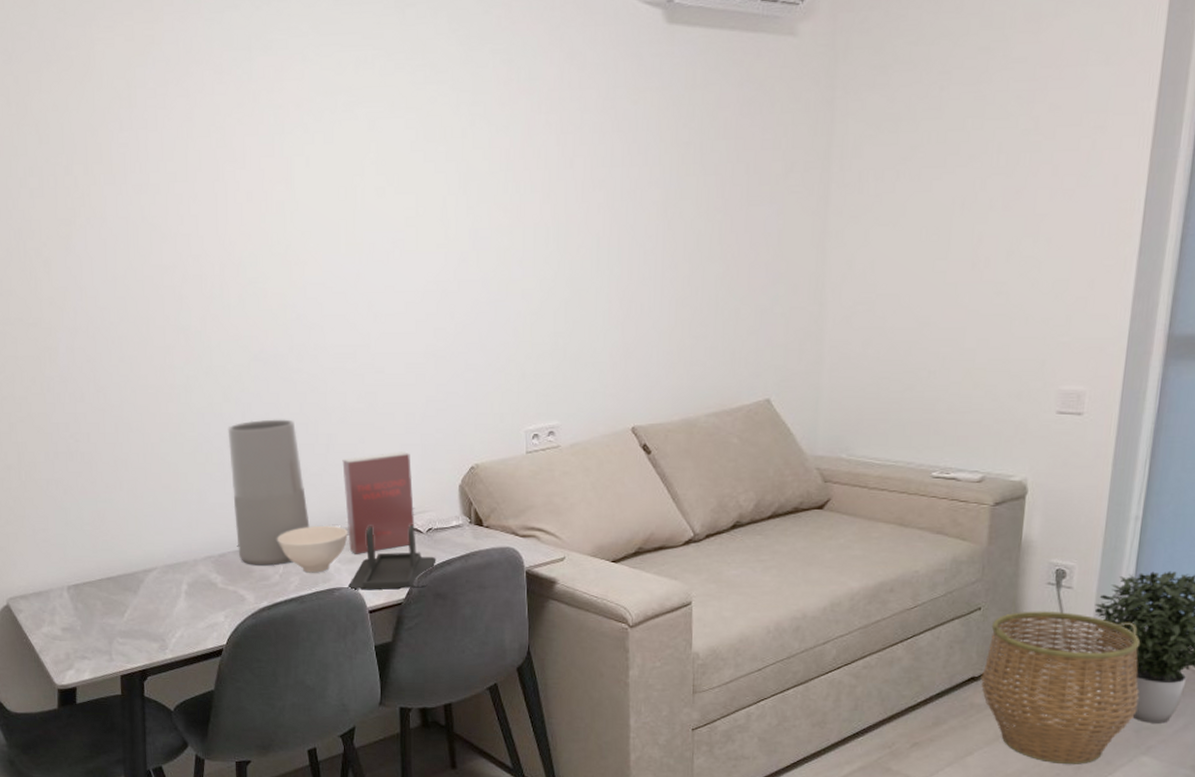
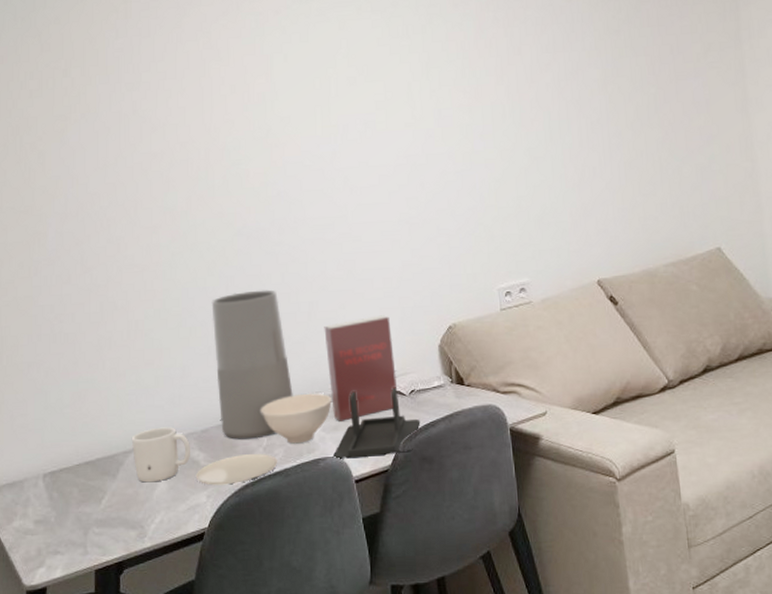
mug: none [150,549,208,600] -> present [131,427,190,483]
plate: none [213,579,294,607] -> present [195,453,278,486]

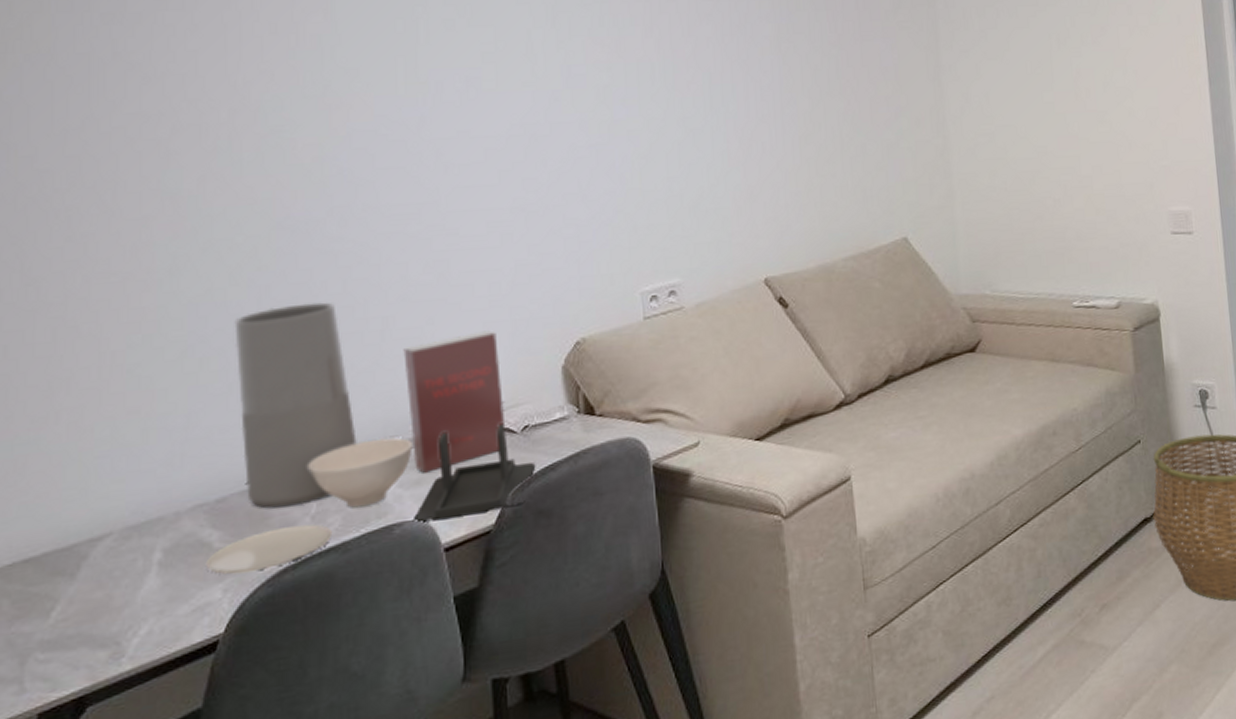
mug: present [131,427,190,483] -> none [102,498,197,581]

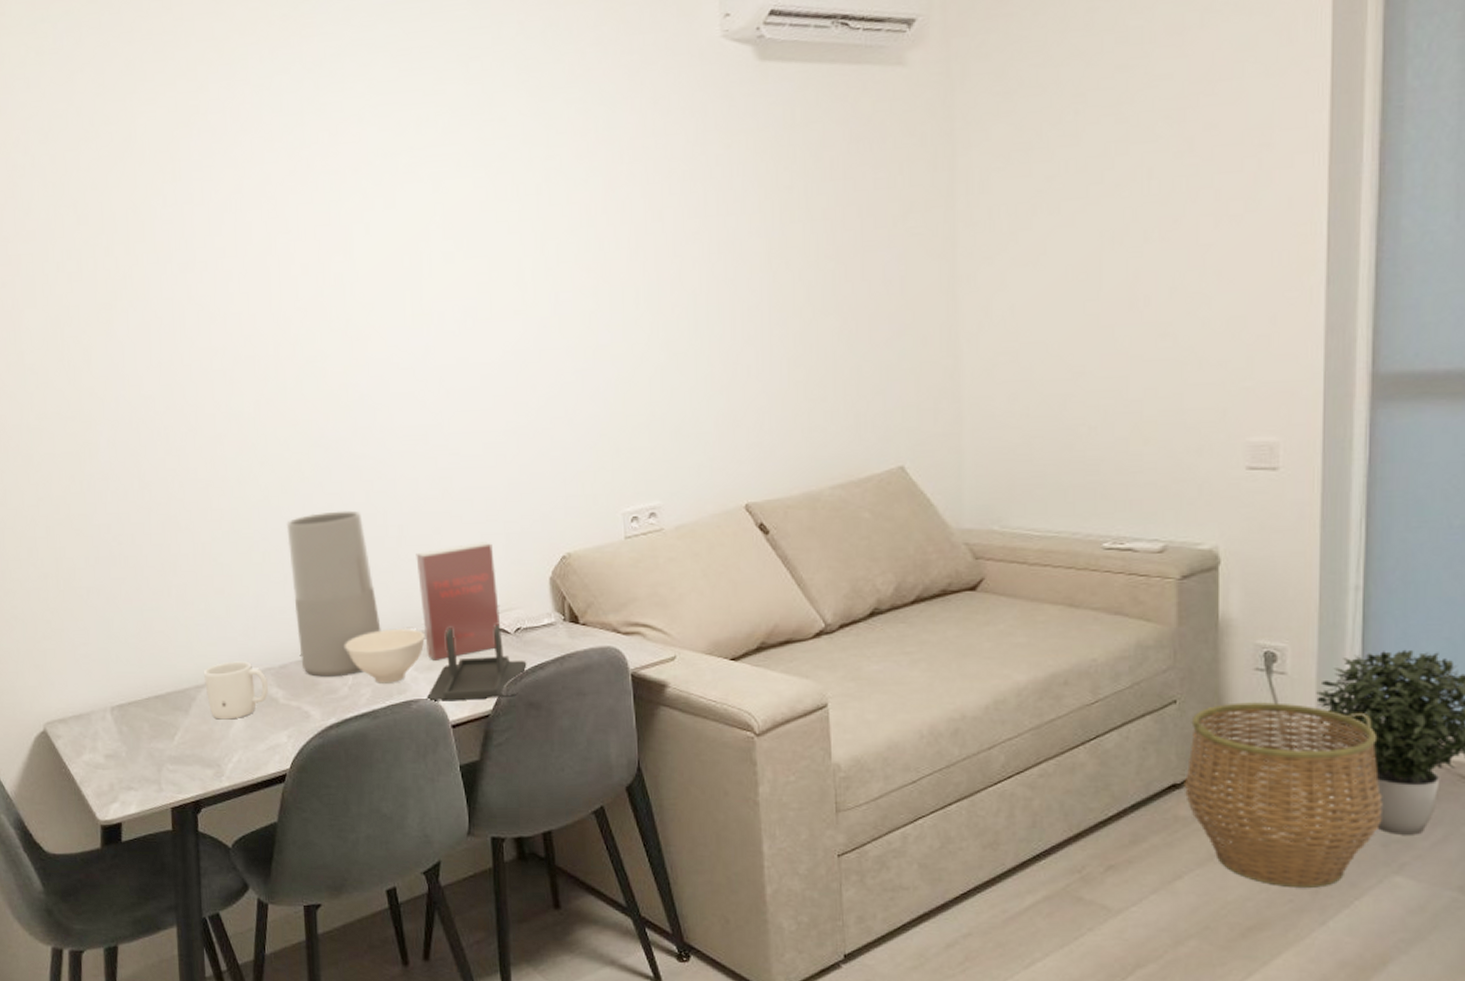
mug: none [102,498,197,581] -> present [203,661,268,720]
plate: present [205,524,333,575] -> none [274,692,365,725]

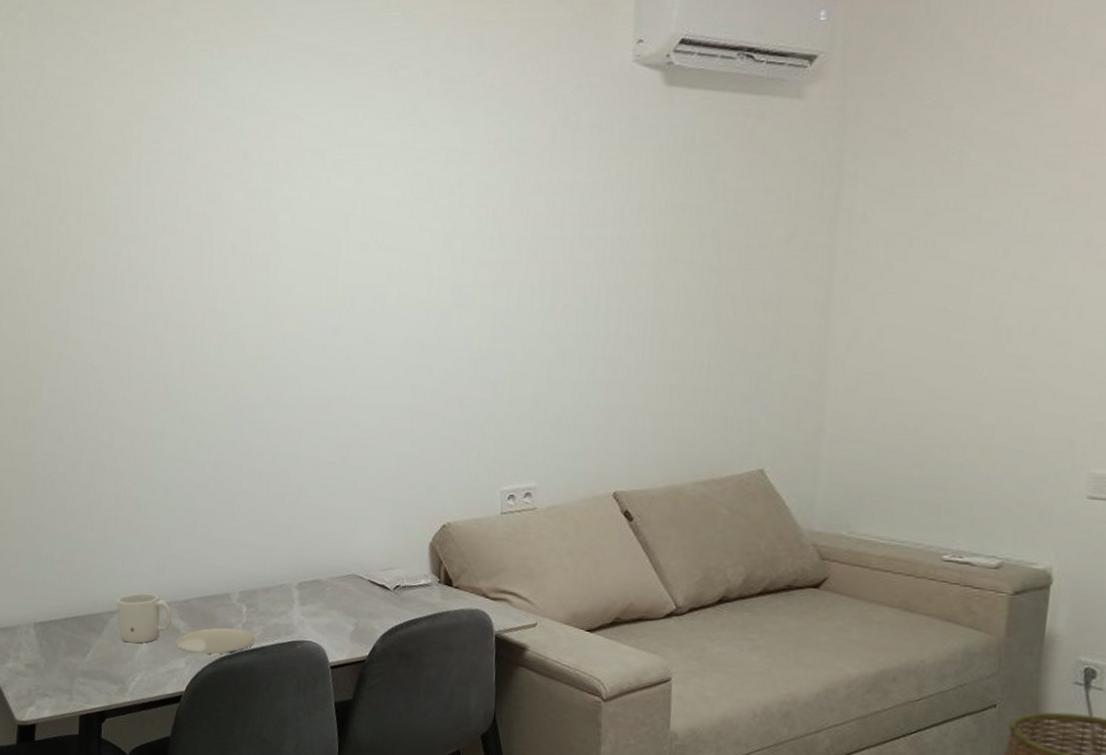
plate: none [274,692,365,725] -> present [175,628,256,655]
vase: present [286,510,381,677] -> none [199,468,276,615]
bowl: present [345,628,425,683] -> none [242,576,314,625]
book: present [416,542,500,660] -> none [312,506,382,608]
napkin holder: present [426,624,527,701] -> none [310,580,403,647]

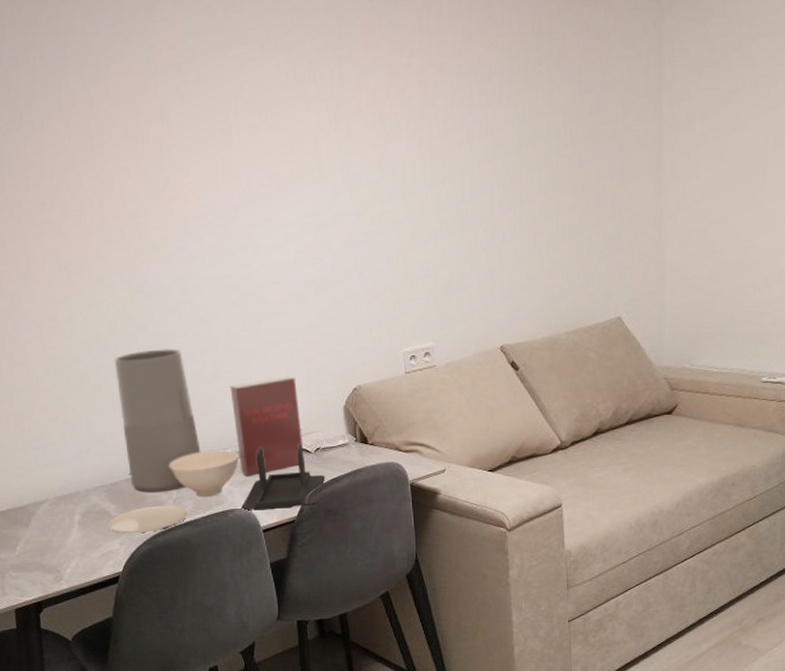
mug: present [116,592,172,644] -> none [41,480,101,531]
vase: none [199,468,276,615] -> present [114,349,201,492]
bowl: none [242,576,314,625] -> present [169,450,239,497]
napkin holder: none [310,580,403,647] -> present [240,445,325,511]
book: none [312,506,382,608] -> present [230,376,302,476]

